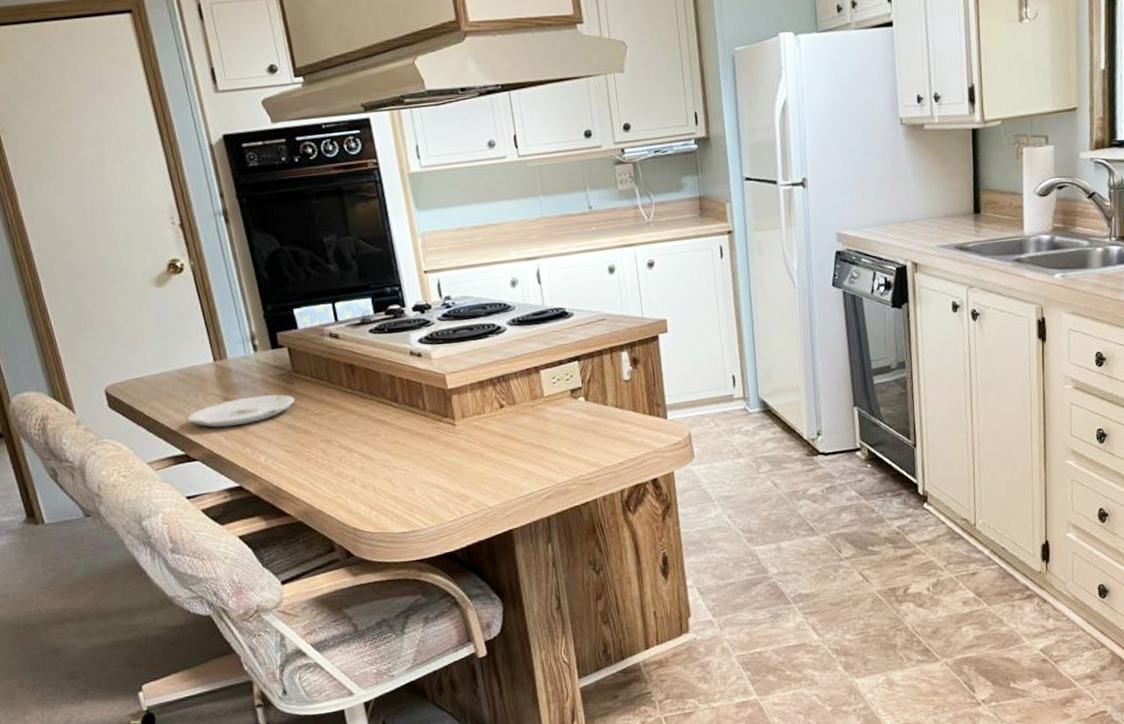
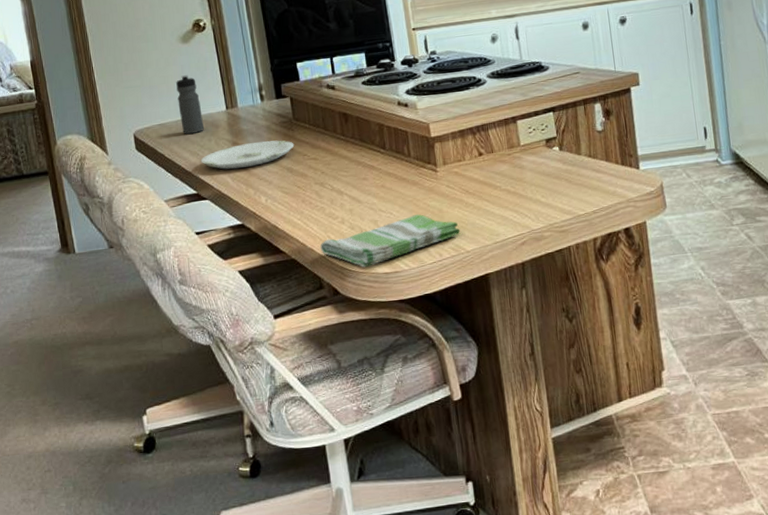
water bottle: none [152,323,190,389] -> present [176,75,205,134]
dish towel: none [329,470,482,528] -> present [320,213,461,268]

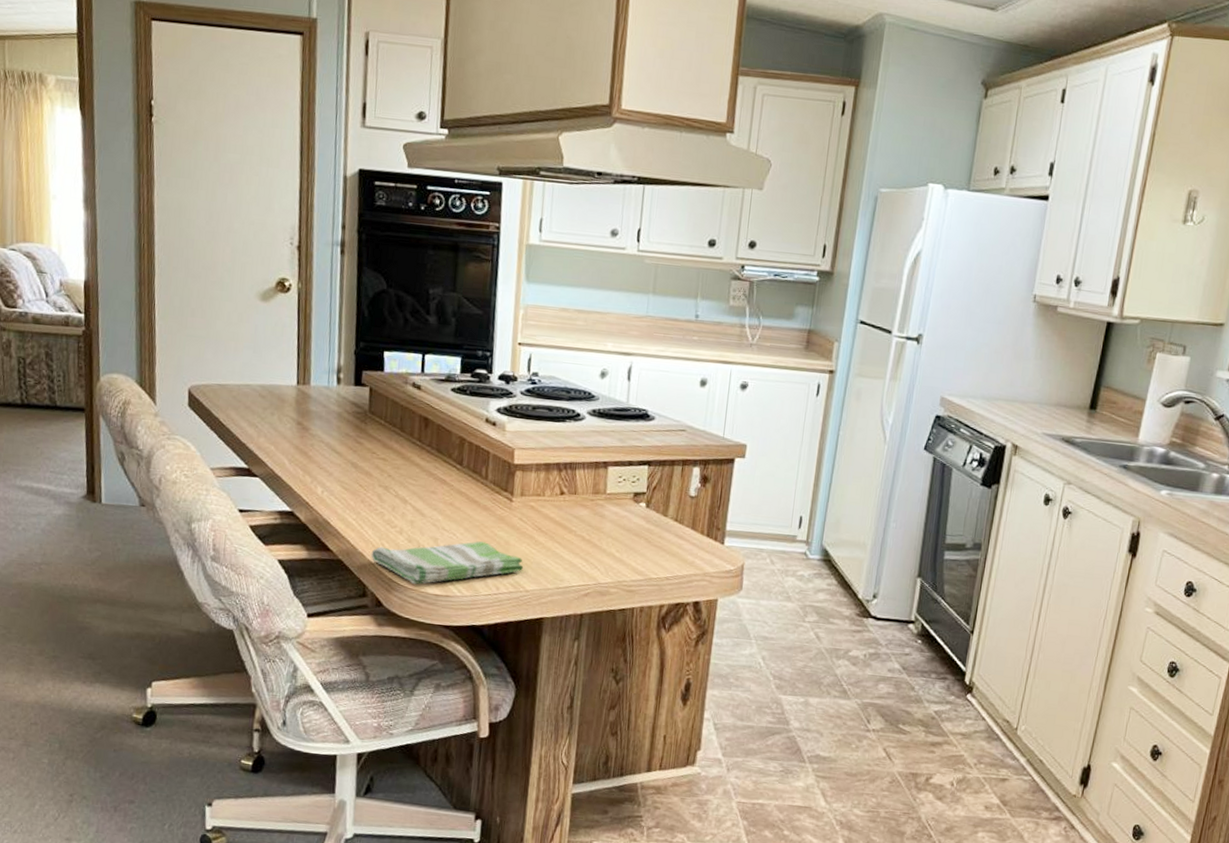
water bottle: present [176,75,205,134] -> none [244,336,270,403]
plate: present [200,140,295,170] -> none [258,426,365,453]

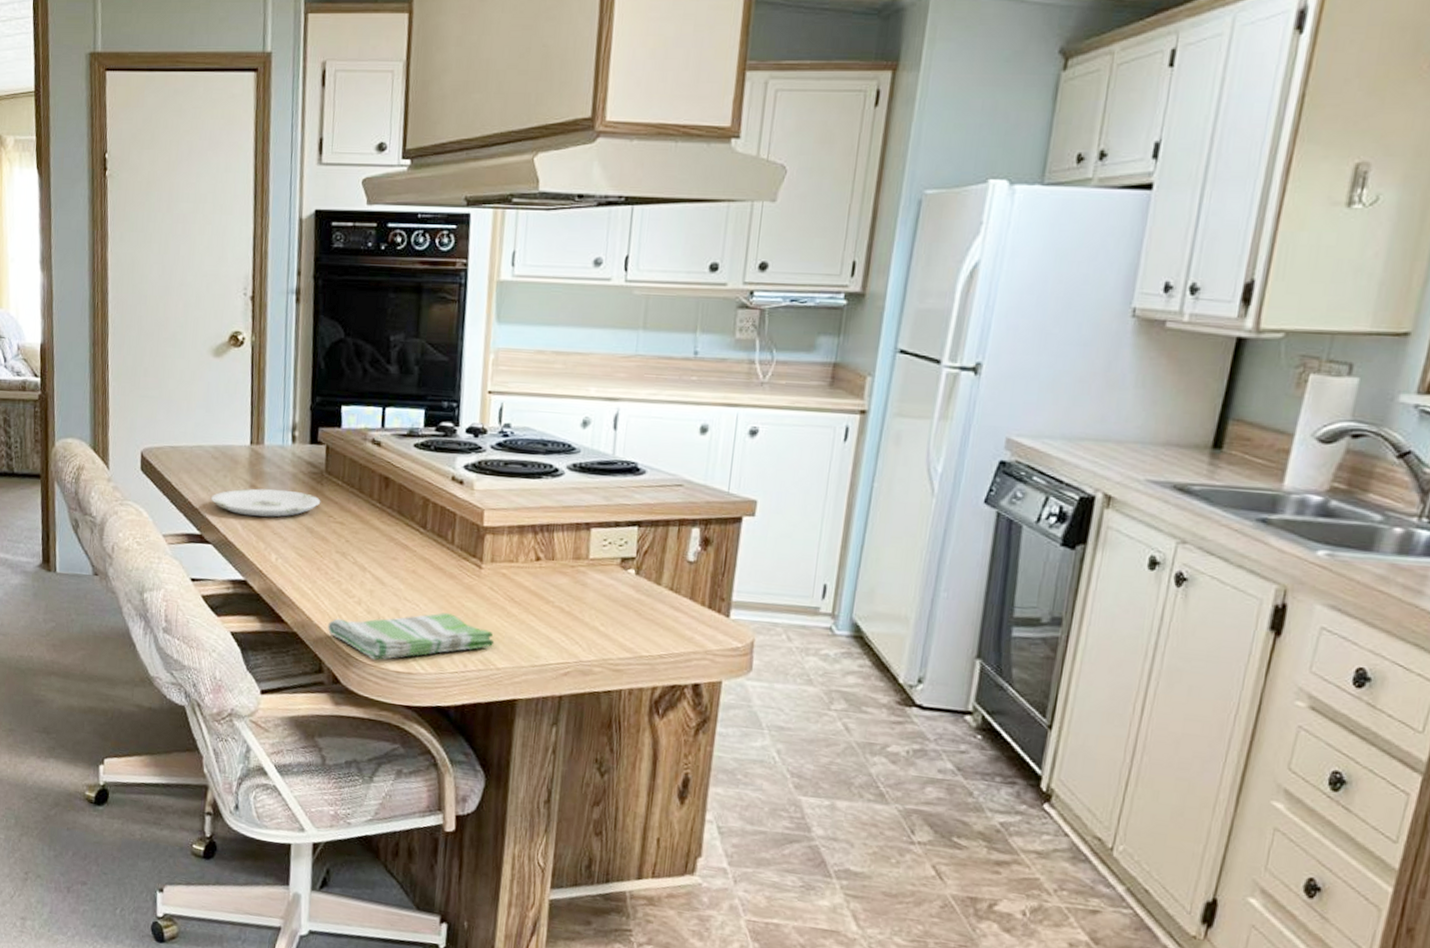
plate: none [258,426,365,453] -> present [210,488,321,517]

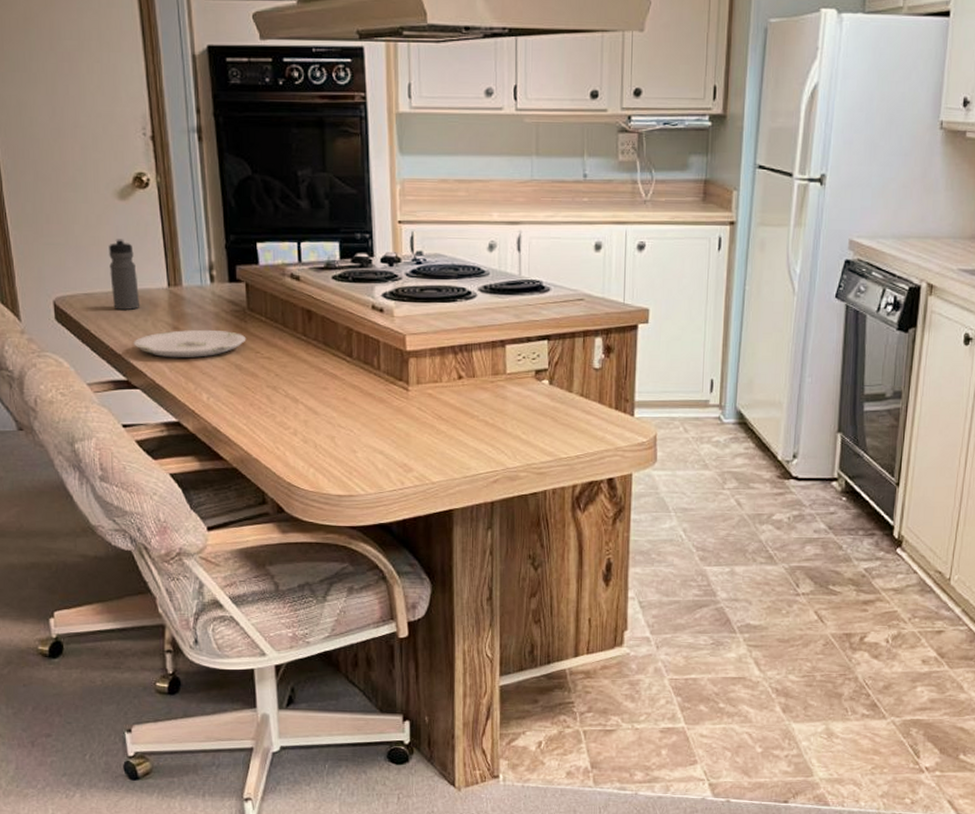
water bottle: none [196,394,222,465] -> present [109,239,140,310]
dish towel: present [327,612,495,661] -> none [266,434,427,487]

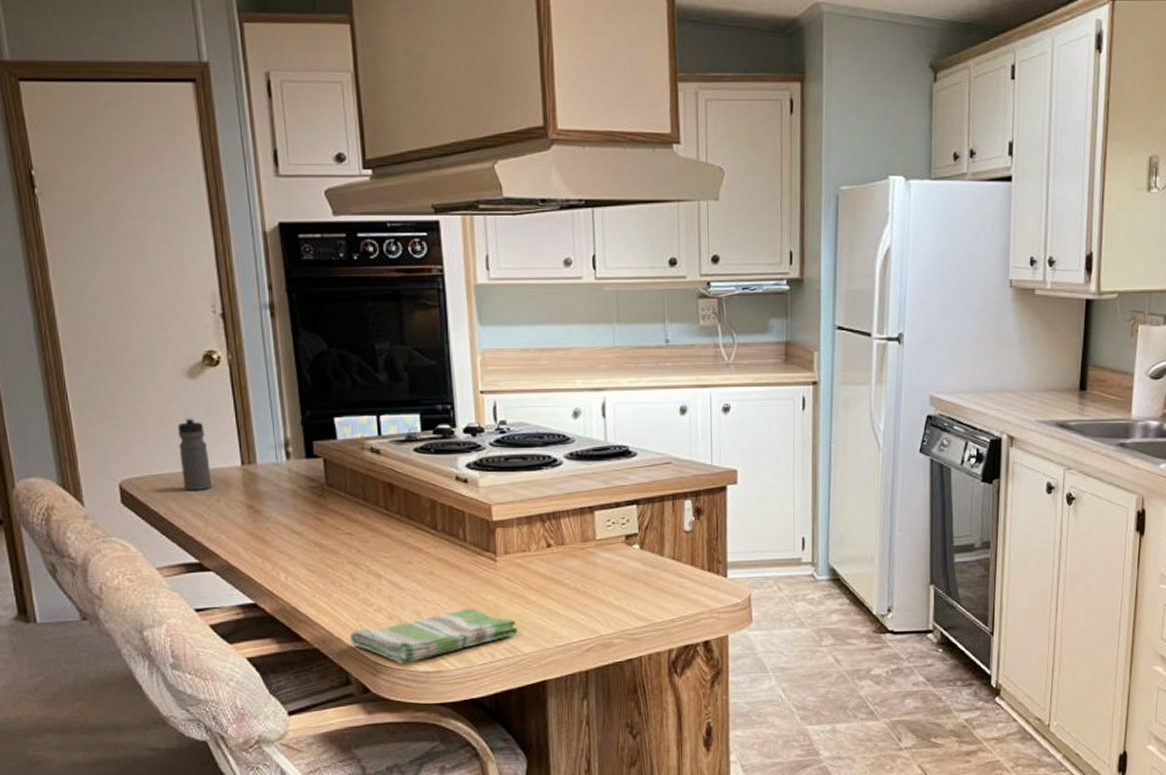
plate: present [133,329,246,358] -> none [205,507,326,538]
dish towel: none [266,434,427,487] -> present [349,607,518,665]

